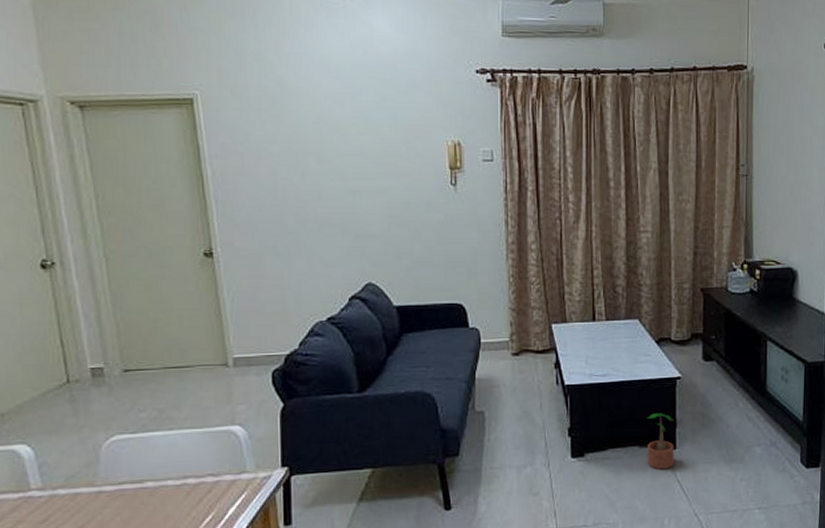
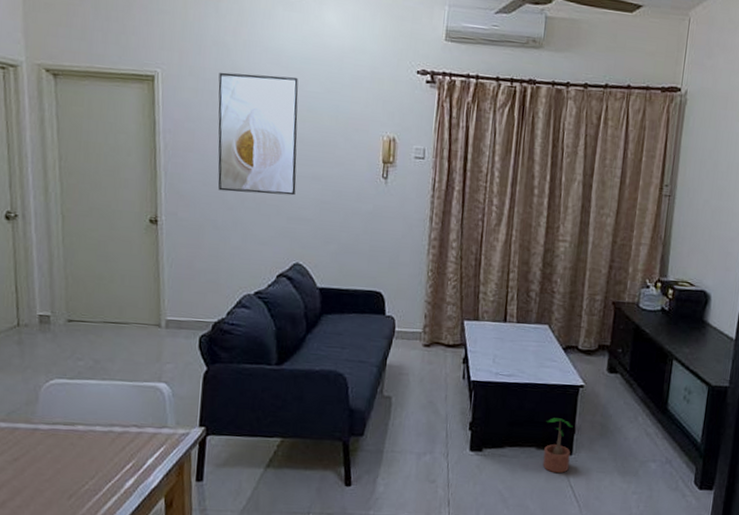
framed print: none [264,87,360,215] -> present [218,72,299,196]

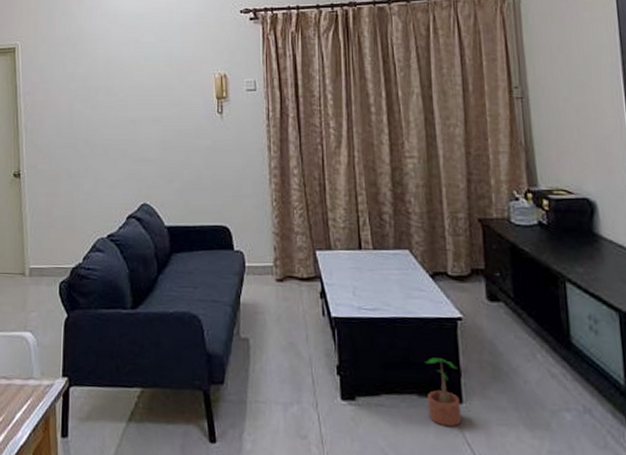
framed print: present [218,72,299,196] -> none [67,32,139,141]

